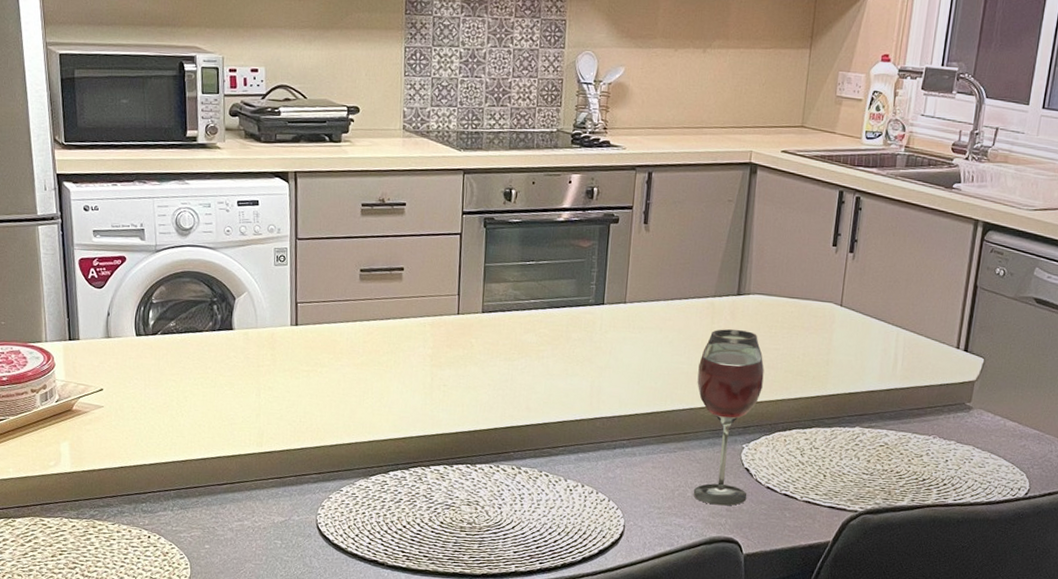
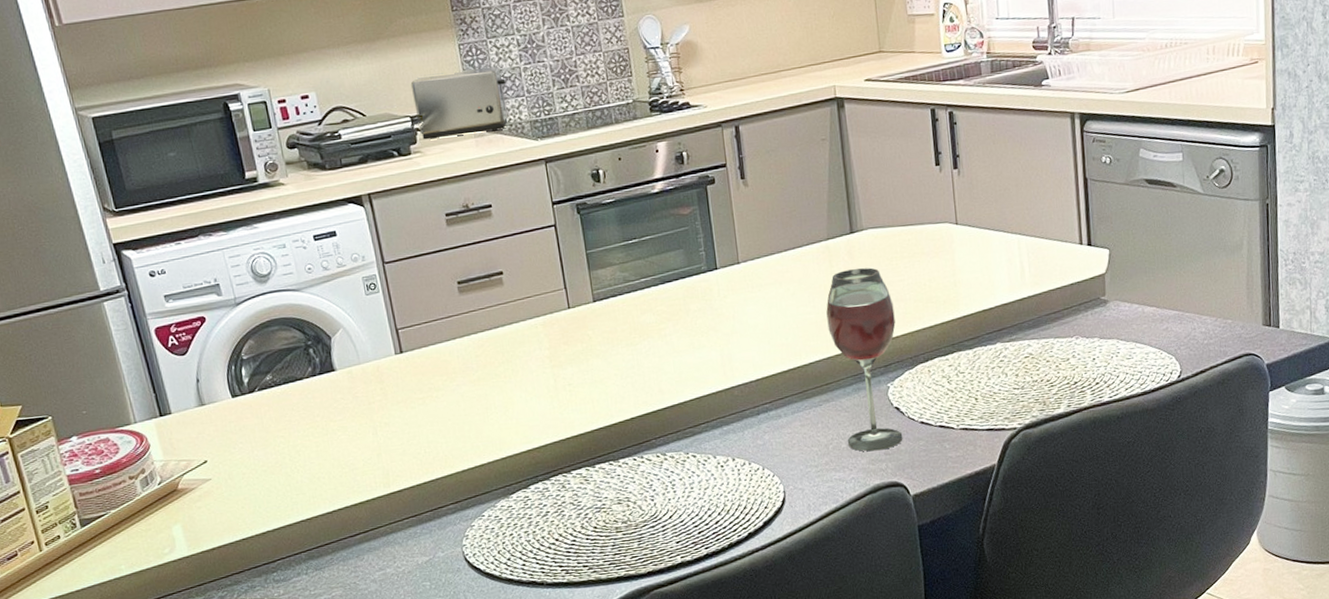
toaster: none [353,69,442,135] -> present [410,66,509,140]

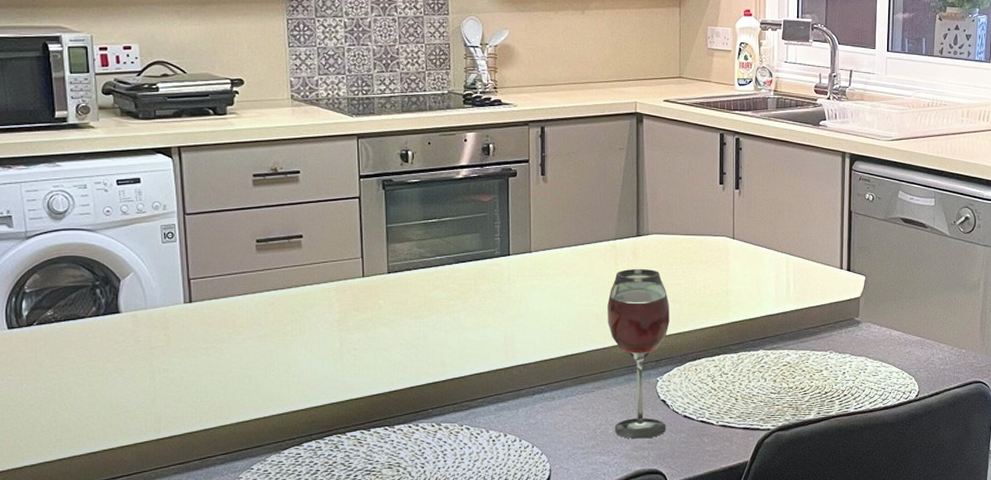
toaster: present [410,66,509,140] -> none [235,42,329,103]

